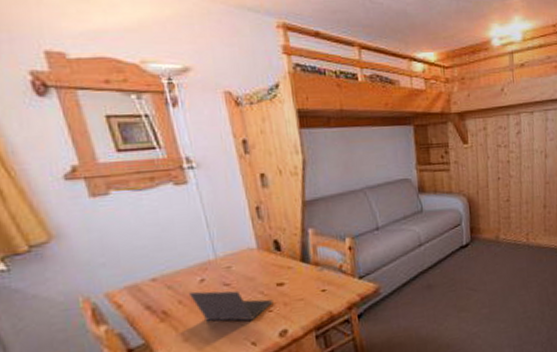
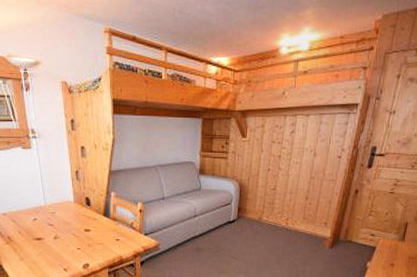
laptop computer: present [189,290,273,322] -> none [26,226,81,253]

